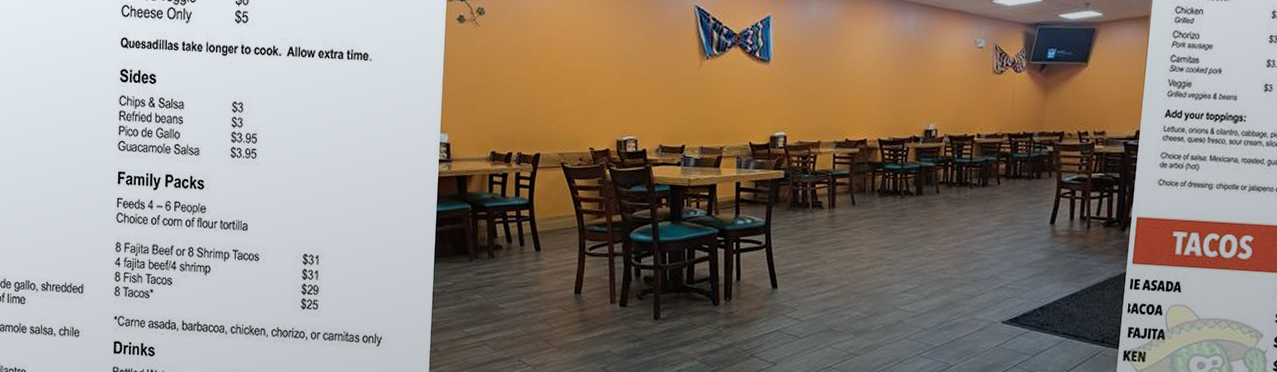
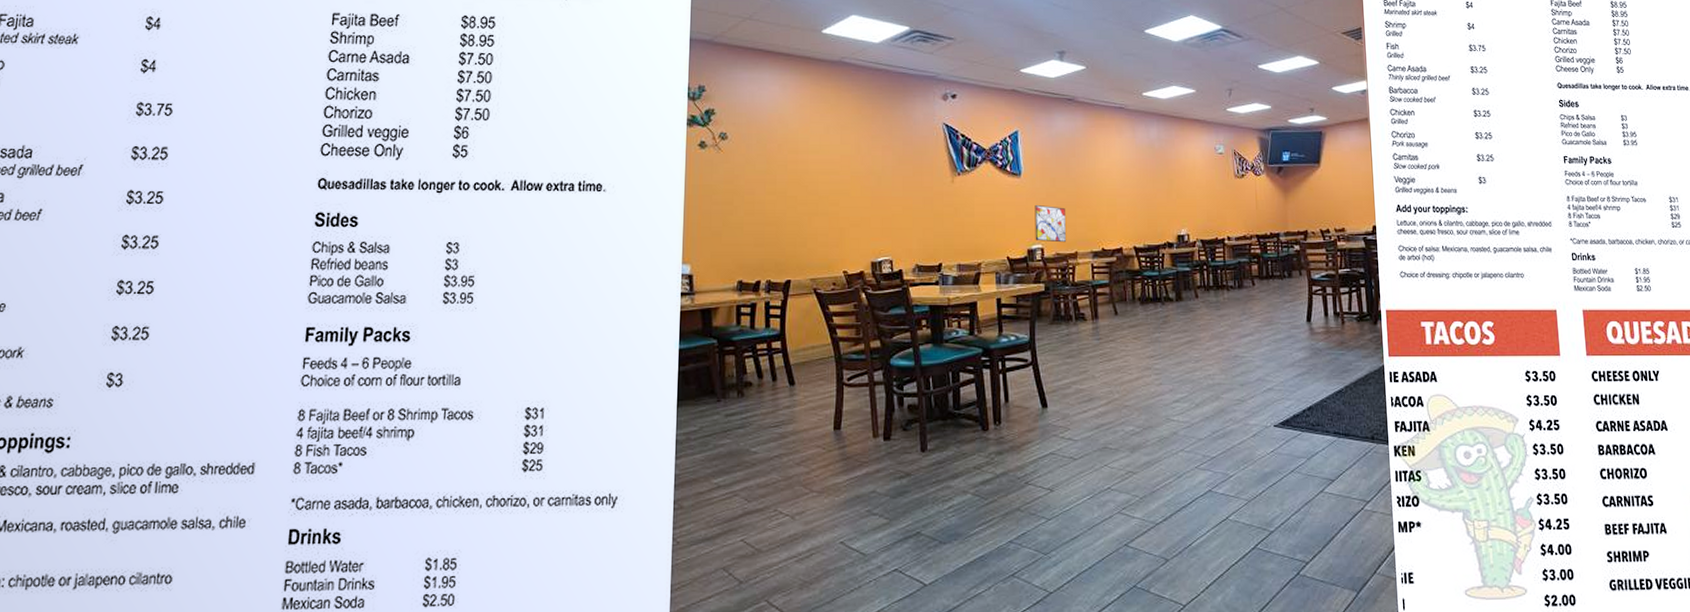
wall art: none [779,91,812,132] -> present [1035,204,1067,243]

